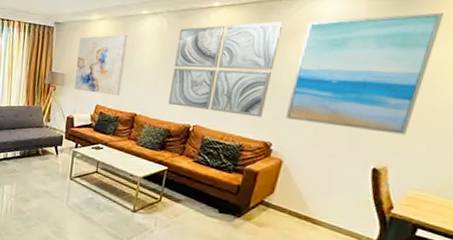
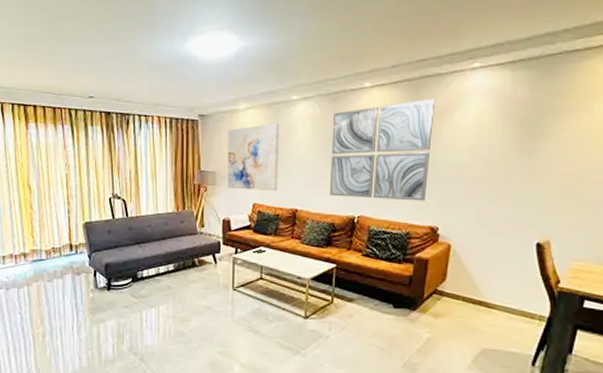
wall art: present [285,12,444,135] -> none [448,81,582,206]

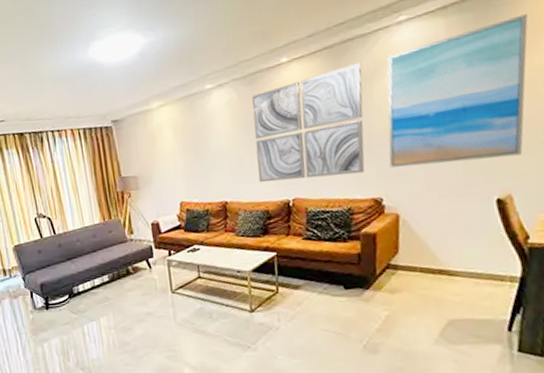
wall art: present [227,123,279,192] -> none [144,115,204,191]
wall art: none [448,81,582,206] -> present [387,14,528,168]

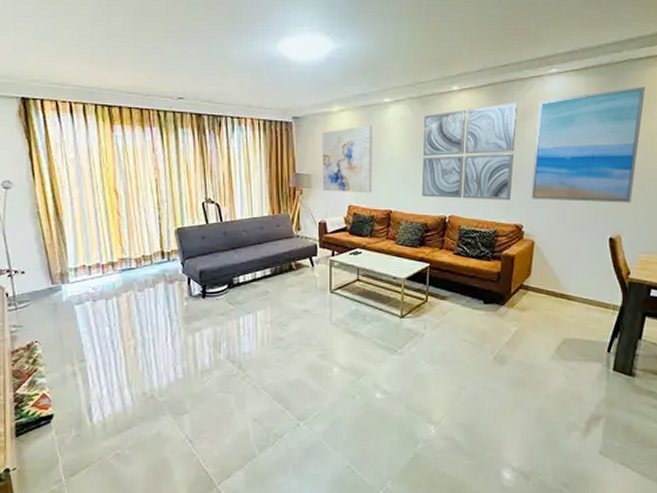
wall art: none [144,115,204,191] -> present [322,125,373,193]

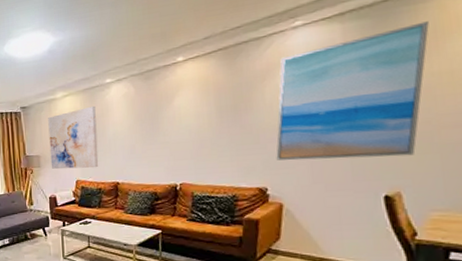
wall art: present [421,102,517,200] -> none [147,62,254,167]

